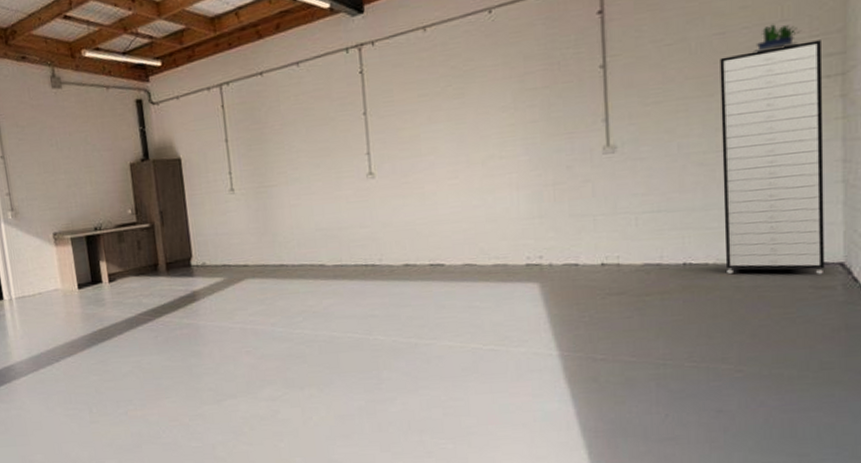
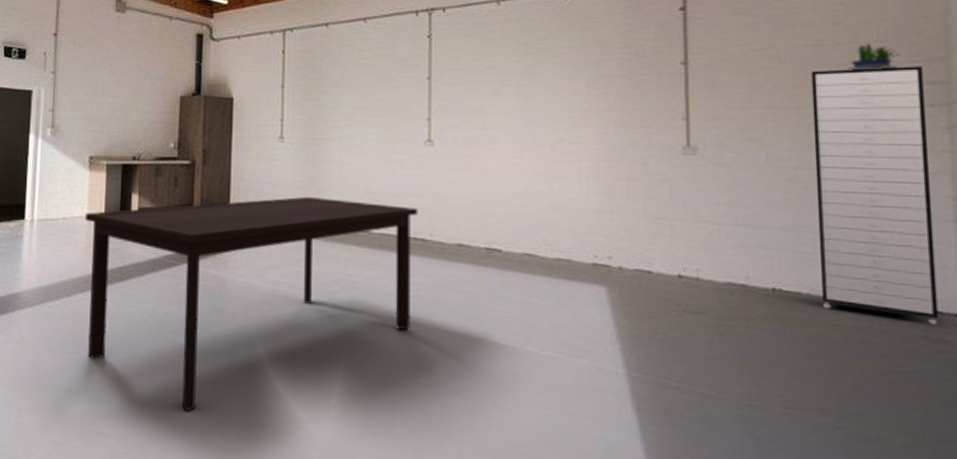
dining table: none [59,237,369,443] -> present [85,196,418,412]

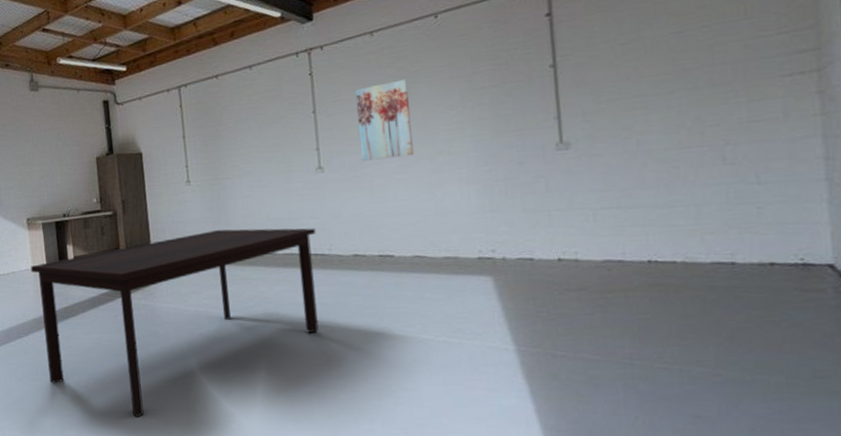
wall art: none [475,55,533,141] -> present [355,79,415,161]
storage cabinet: present [811,66,939,326] -> none [678,37,811,277]
potted plant: present [847,44,899,71] -> none [714,22,767,51]

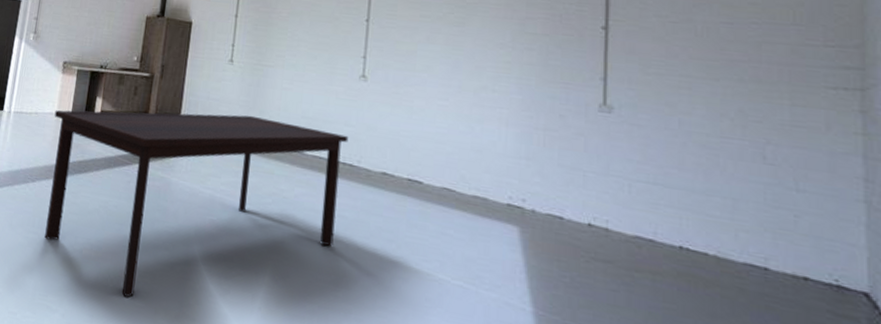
wall art: present [355,79,415,161] -> none [406,8,463,85]

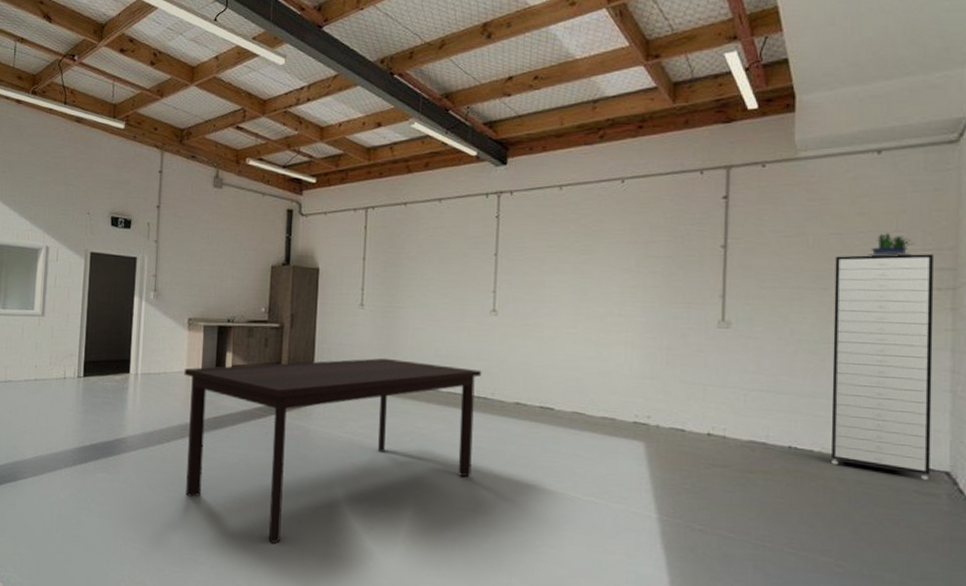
storage cabinet: none [727,46,845,301] -> present [831,254,934,481]
potted plant: none [762,25,814,52] -> present [867,233,914,257]

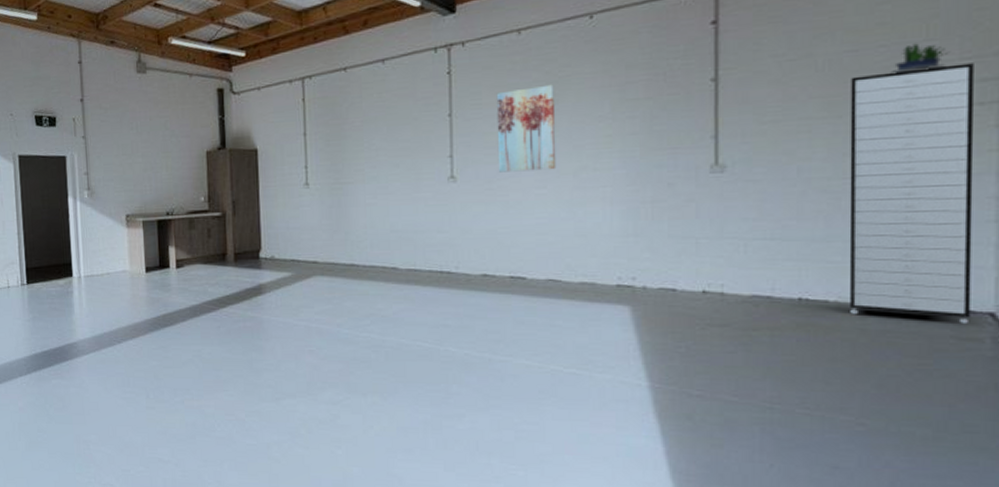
dining table: present [184,358,482,544] -> none [127,238,443,439]
wall art: none [535,236,589,313] -> present [496,84,557,173]

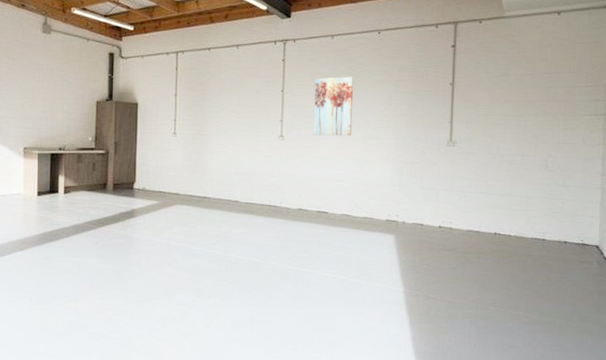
storage cabinet: present [849,63,975,325] -> none [523,89,592,253]
potted plant: present [890,43,949,74] -> none [549,74,580,92]

